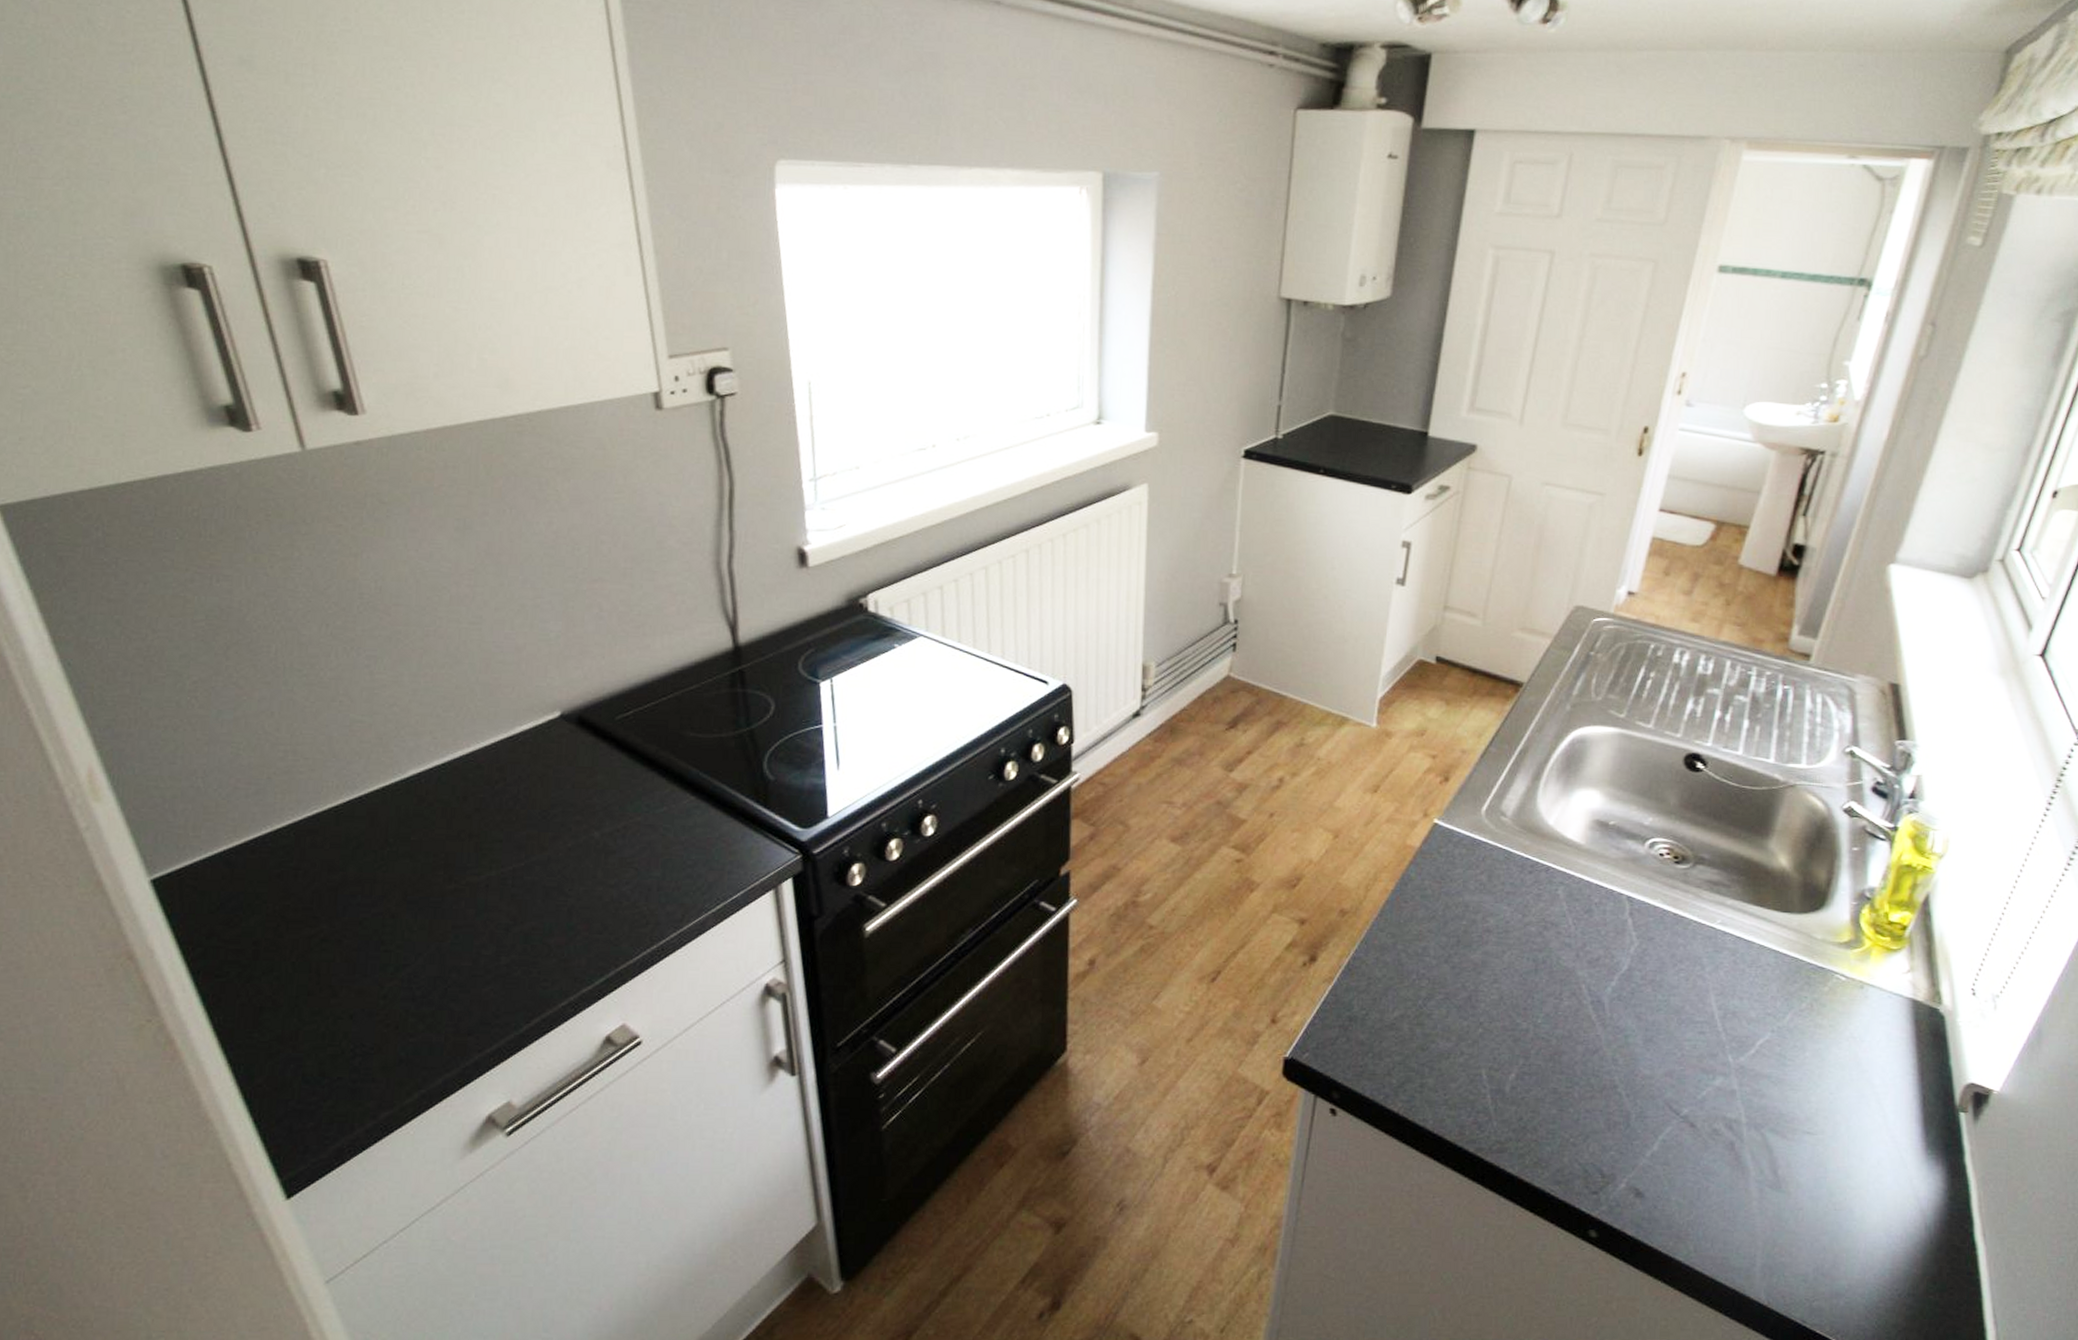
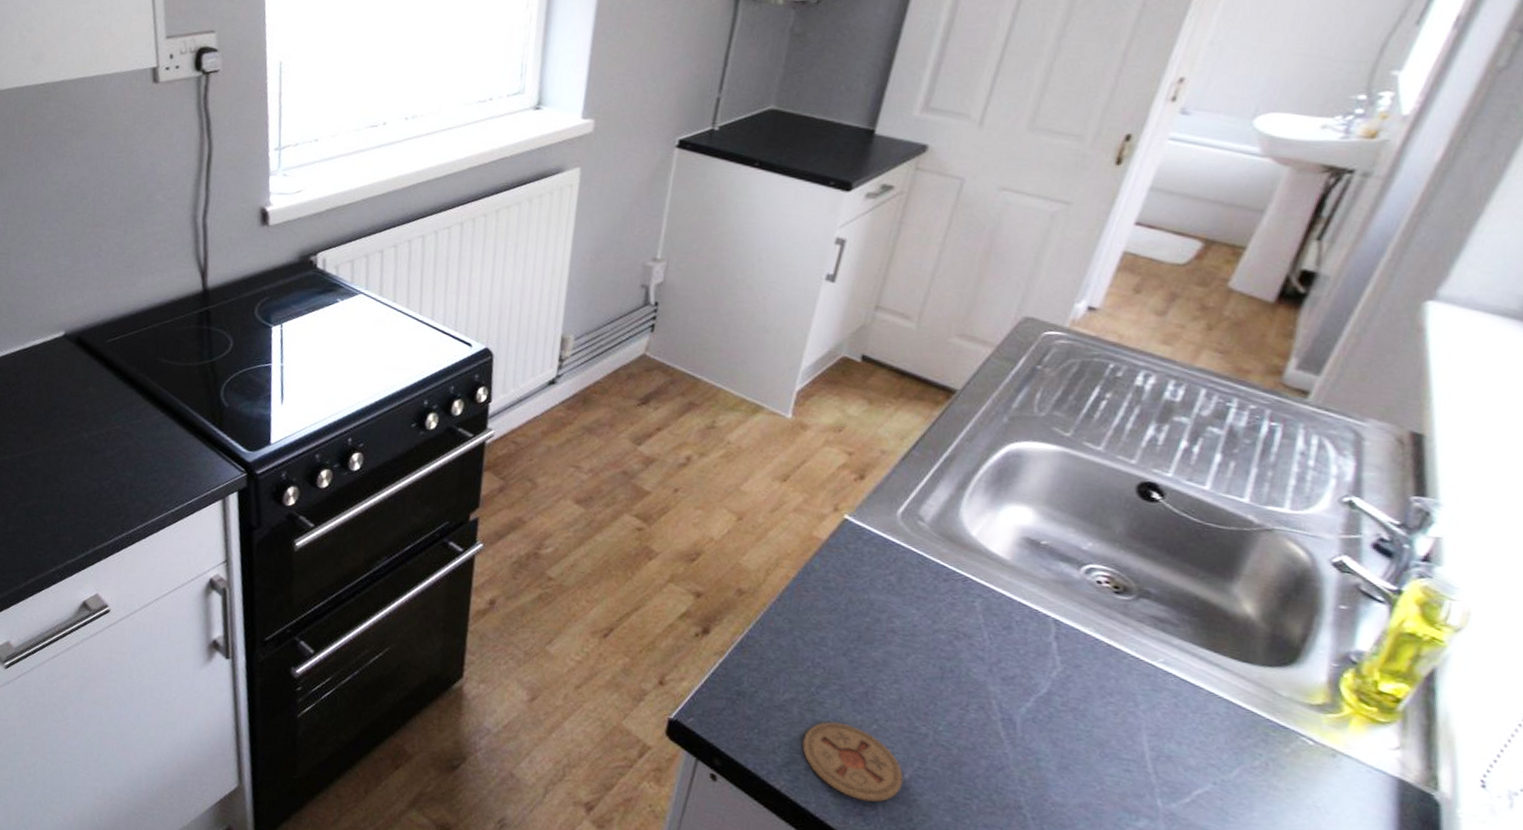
coaster: none [1415,1031,1511,1108] -> present [802,722,904,802]

